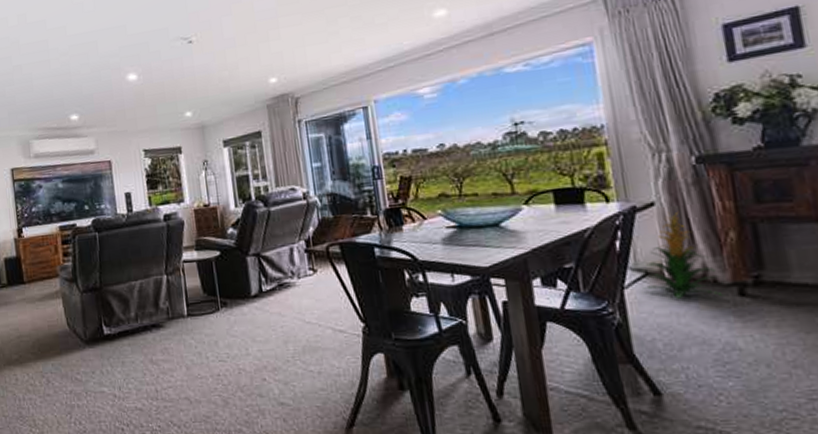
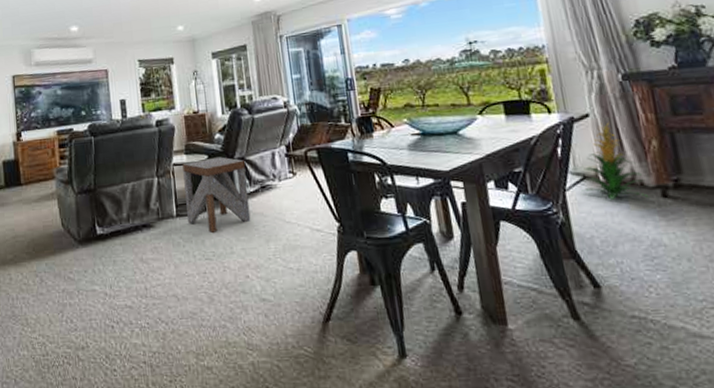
side table: none [193,253,268,333] -> present [182,156,251,233]

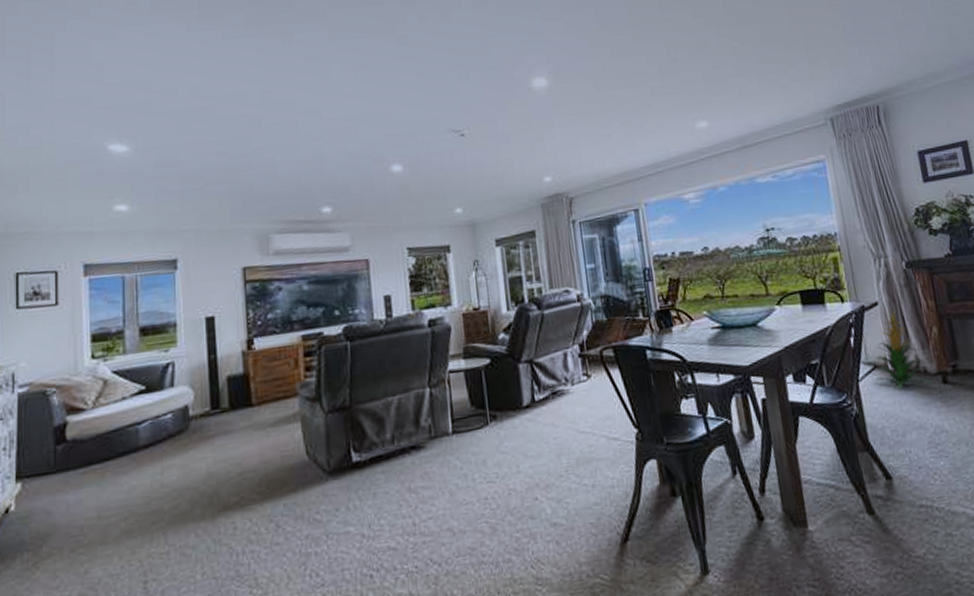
side table: present [182,156,251,233] -> none [460,360,540,450]

